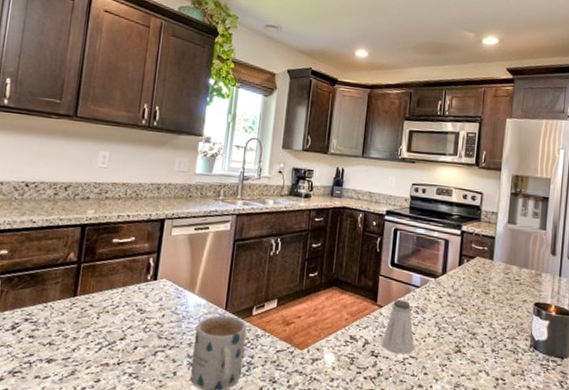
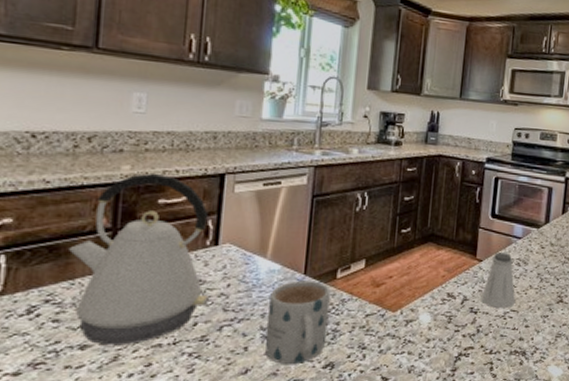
kettle: none [45,217,151,362] -> present [69,173,209,346]

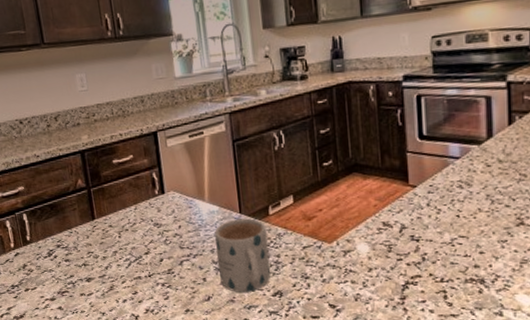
kettle: present [69,173,209,346] -> none [63,138,167,278]
saltshaker: present [480,252,516,309] -> none [421,175,463,236]

